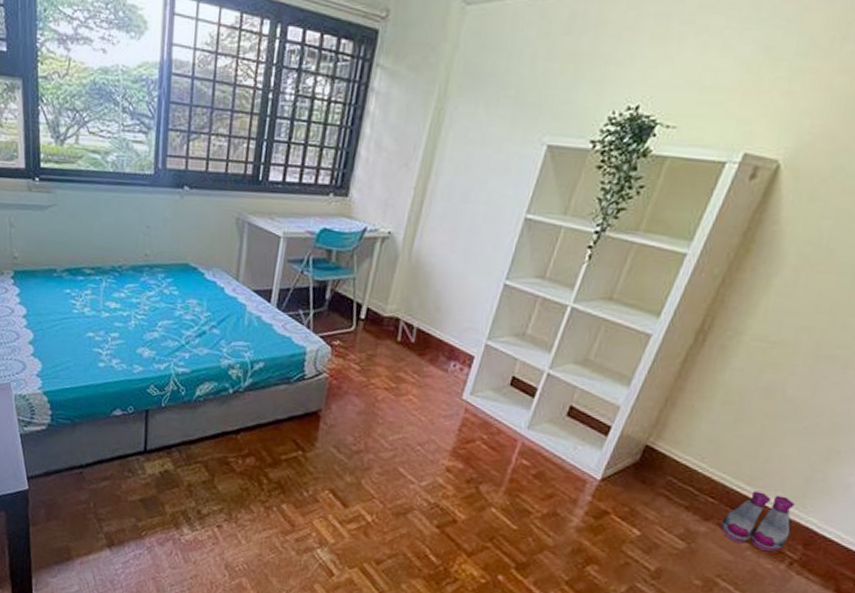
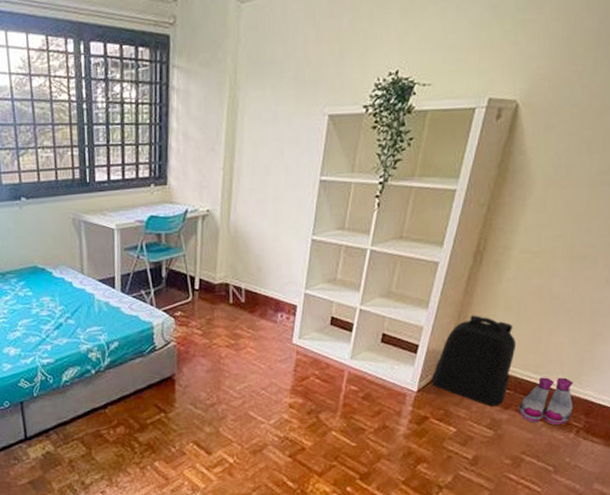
backpack: none [619,403,731,515] -> present [431,315,516,407]

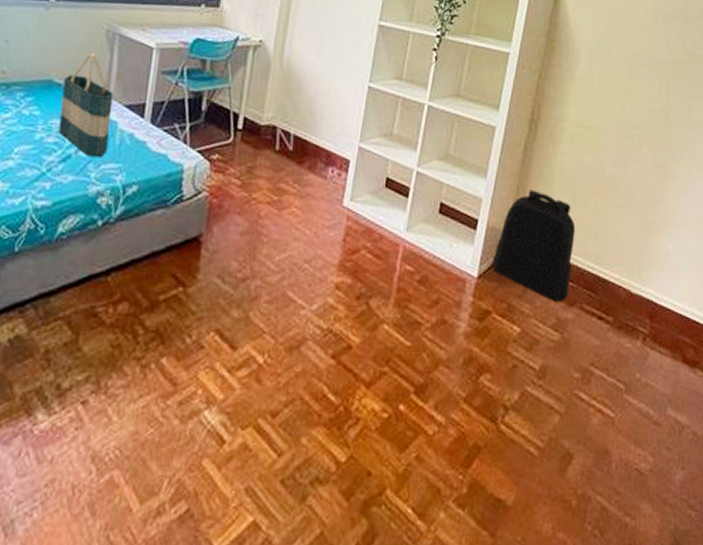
tote bag: none [46,240,90,324] -> present [58,53,114,158]
boots: present [518,377,574,425] -> none [583,269,637,329]

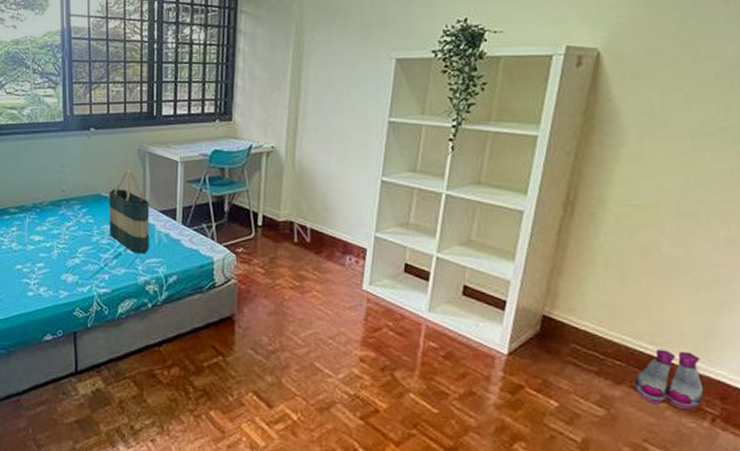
backpack: present [492,190,575,302] -> none [523,271,623,380]
boots: none [583,269,637,329] -> present [633,349,704,409]

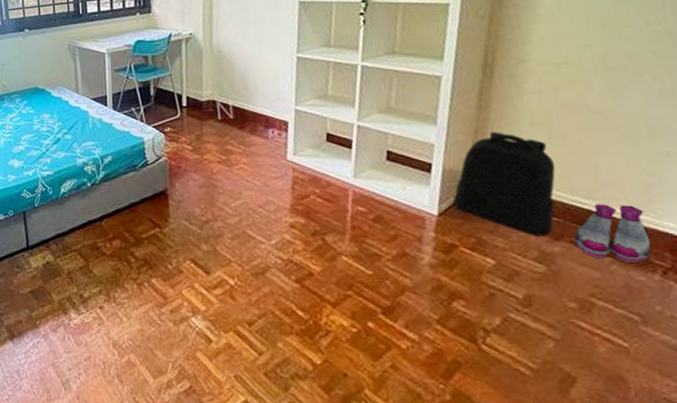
tote bag: present [109,170,150,254] -> none [45,64,85,139]
backpack: none [523,271,623,380] -> present [453,131,556,236]

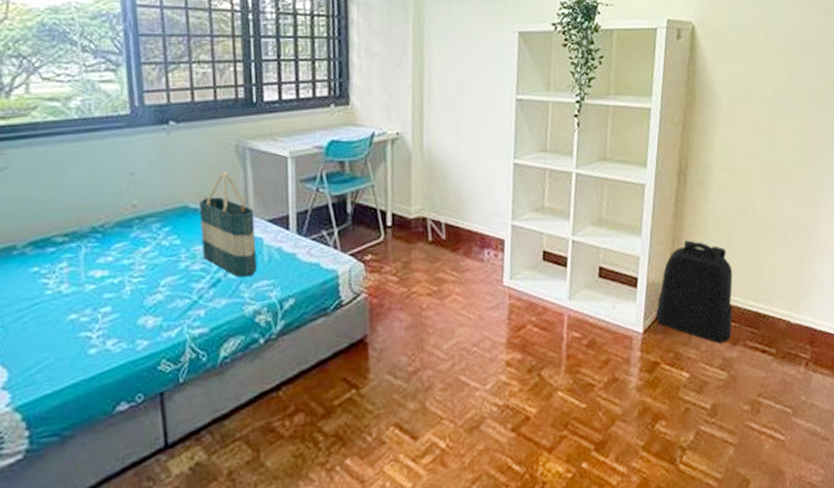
tote bag: none [45,64,85,139] -> present [199,172,257,277]
boots: present [573,204,651,262] -> none [746,303,798,359]

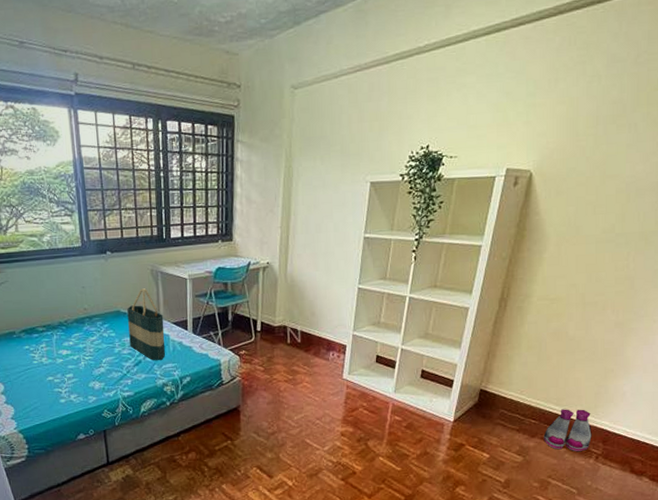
backpack: present [655,240,733,344] -> none [465,354,538,435]
boots: none [746,303,798,359] -> present [543,409,592,451]

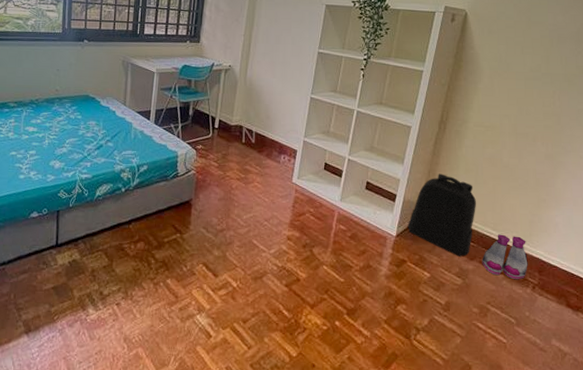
tote bag: present [127,288,165,361] -> none [94,77,129,147]
backpack: none [465,354,538,435] -> present [407,173,476,257]

